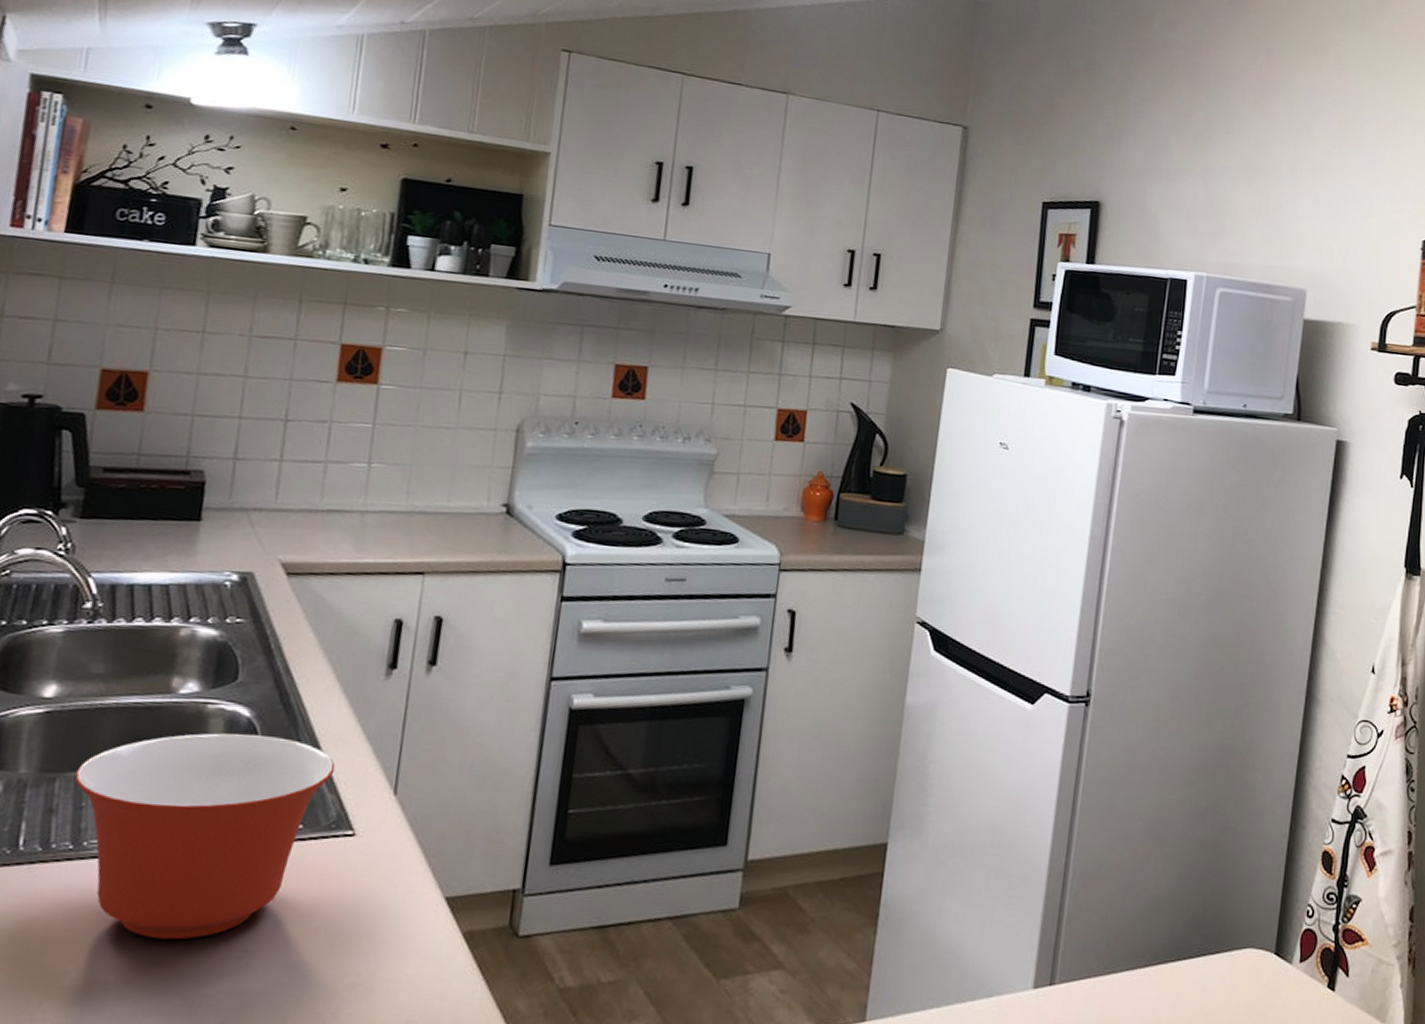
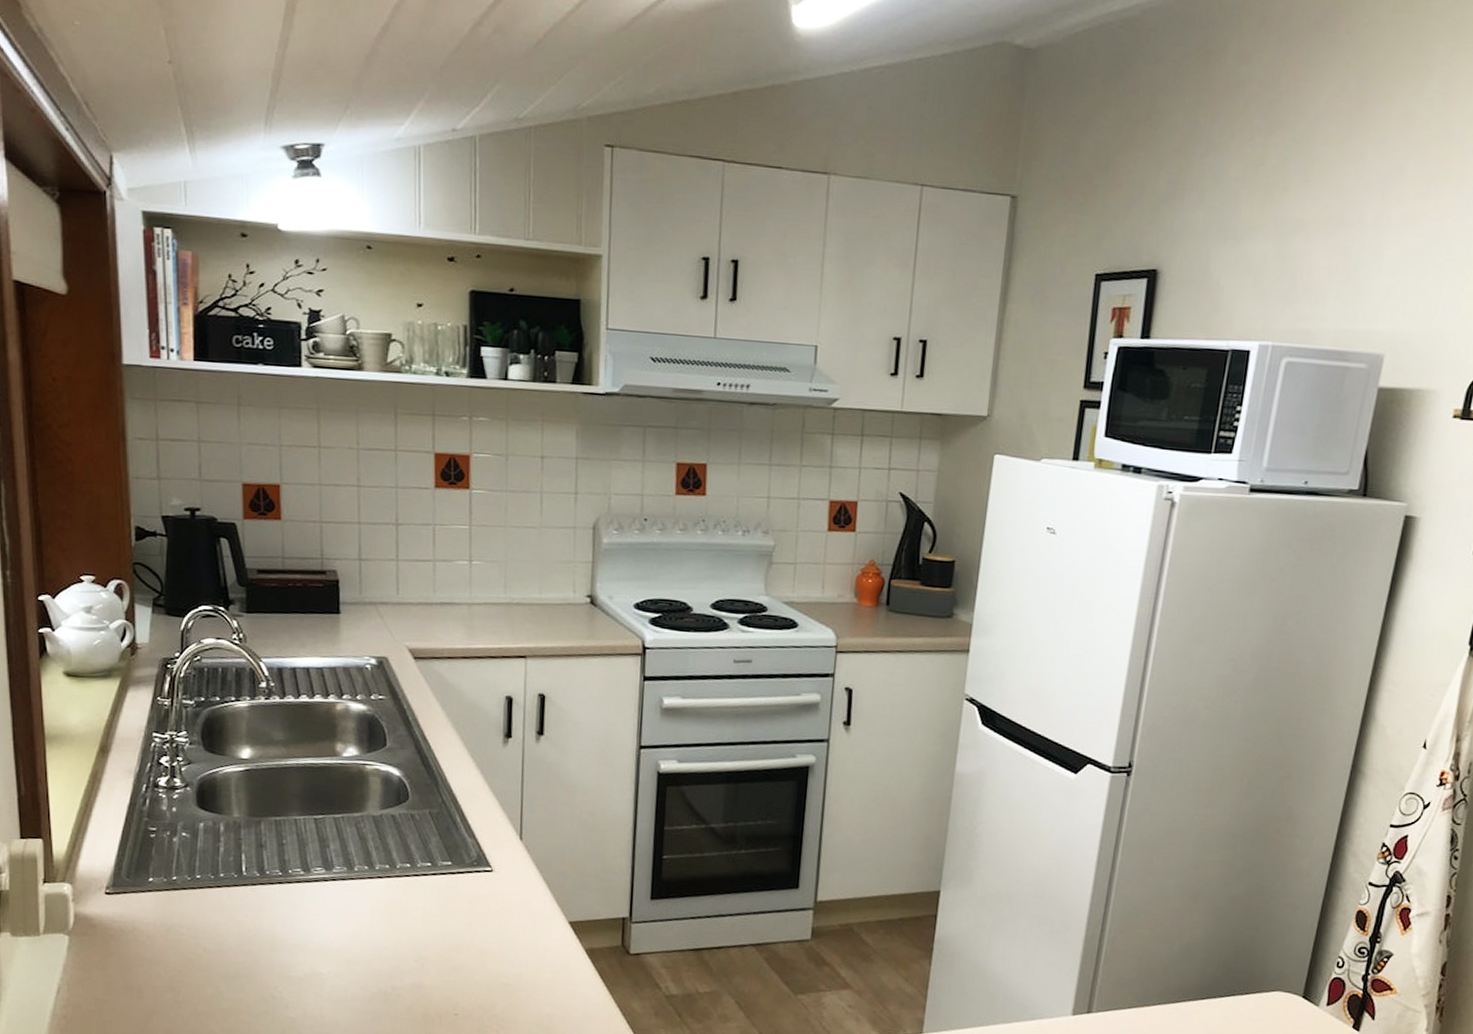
mixing bowl: present [74,733,336,940] -> none [274,788,471,946]

